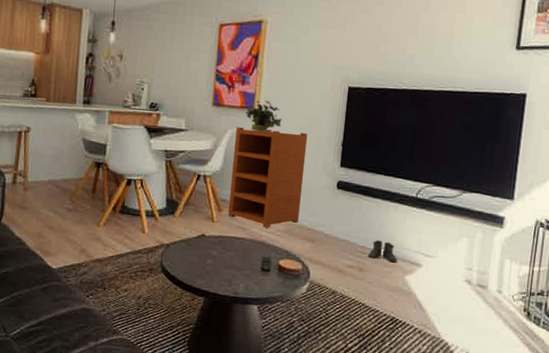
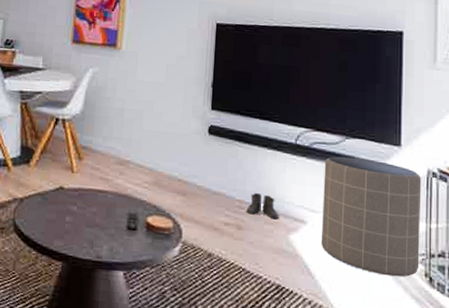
cupboard: present [228,127,308,228] -> none [89,66,175,179]
potted plant: present [245,100,282,133] -> none [108,37,147,72]
trash can: none [433,208,530,312] -> present [322,156,422,277]

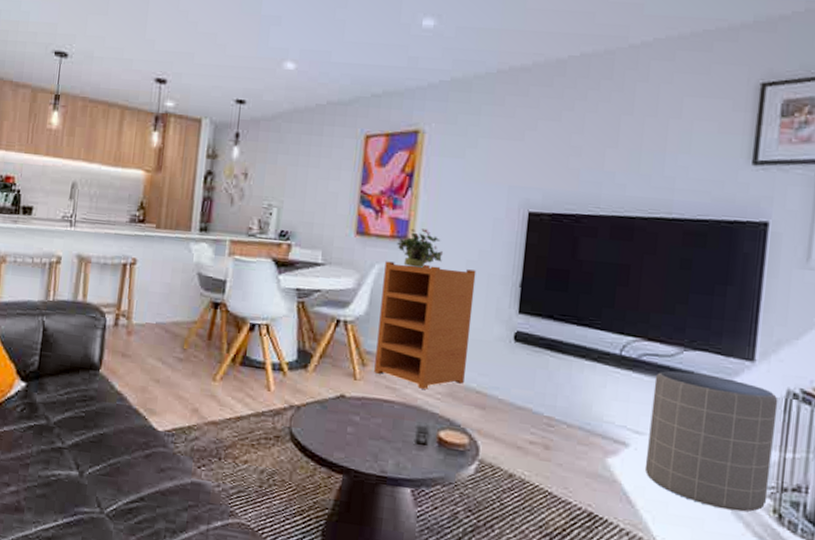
cupboard: none [89,66,175,179] -> present [374,261,477,389]
potted plant: none [108,37,147,72] -> present [397,229,443,269]
boots: present [246,192,279,220] -> none [556,408,596,441]

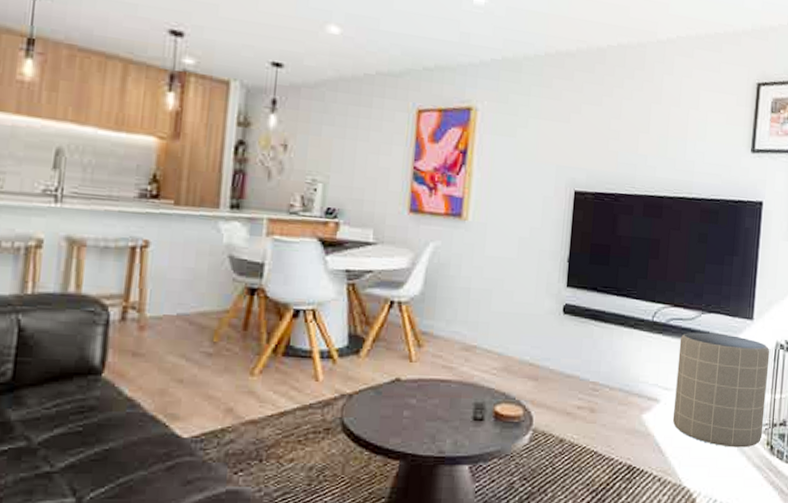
cupboard: present [374,261,477,389] -> none [430,239,528,366]
potted plant: present [397,229,443,269] -> none [451,206,496,247]

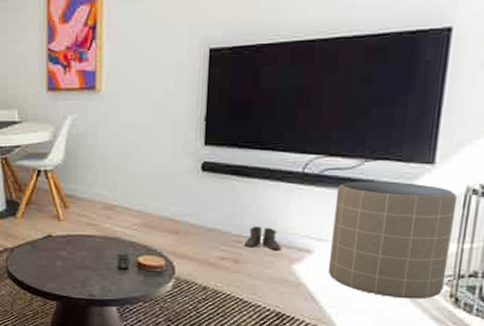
boots: none [600,373,633,400] -> present [244,225,281,251]

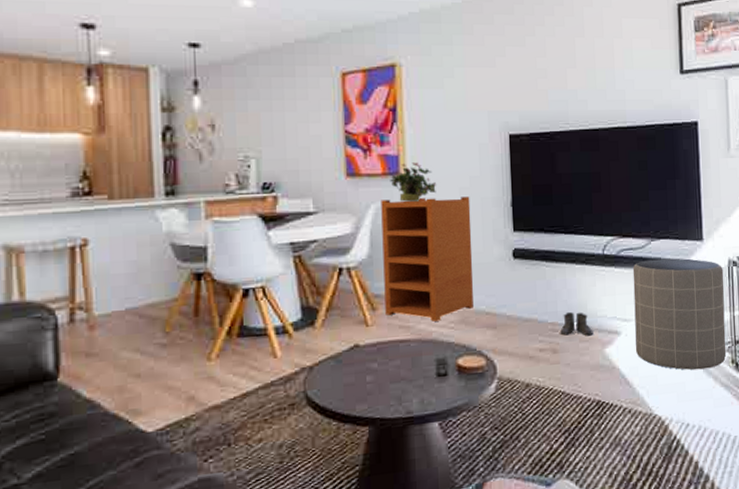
cupboard: none [76,110,163,222] -> present [381,196,473,322]
potted plant: none [86,77,129,115] -> present [390,162,436,203]

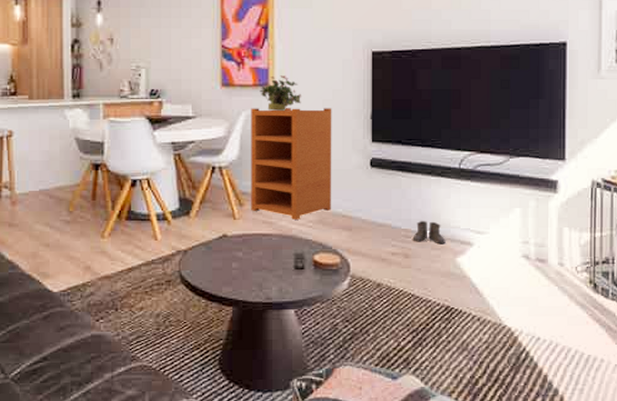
trash can: present [632,258,726,370] -> none [488,176,586,287]

